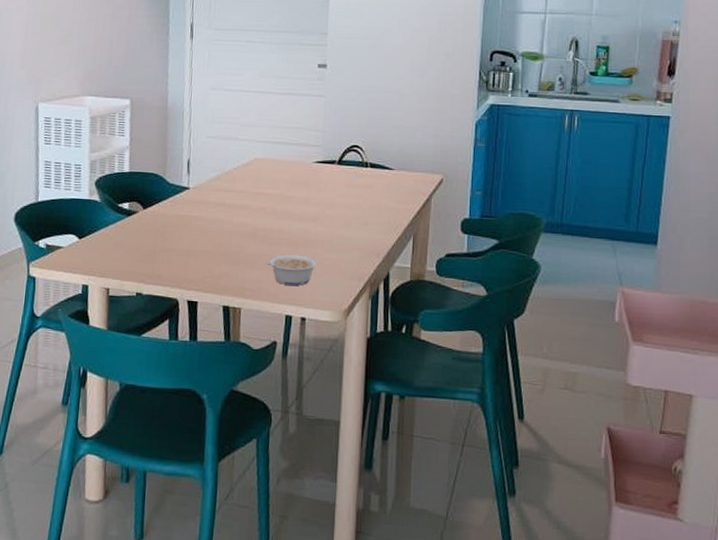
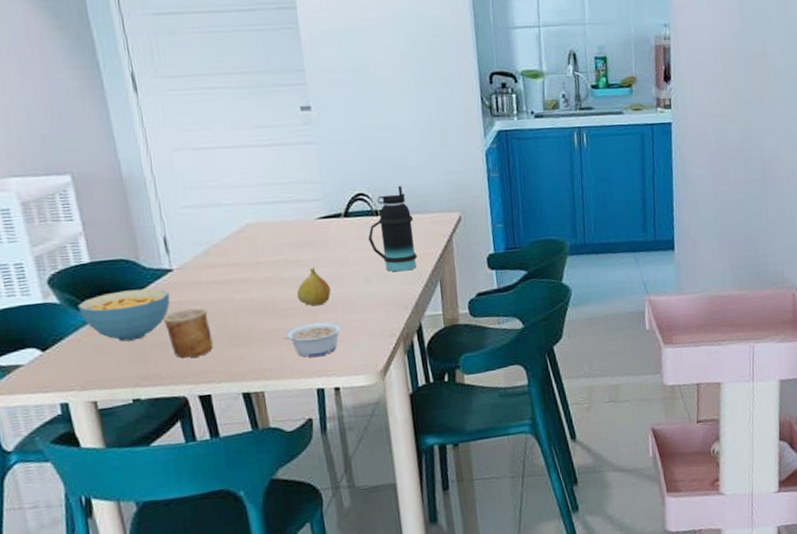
cereal bowl: none [112,199,182,243] -> present [77,288,170,342]
cup: none [173,223,209,266] -> present [162,308,214,358]
fruit: none [284,204,314,240] -> present [296,267,331,306]
bottle: none [354,142,399,222] -> present [367,185,418,272]

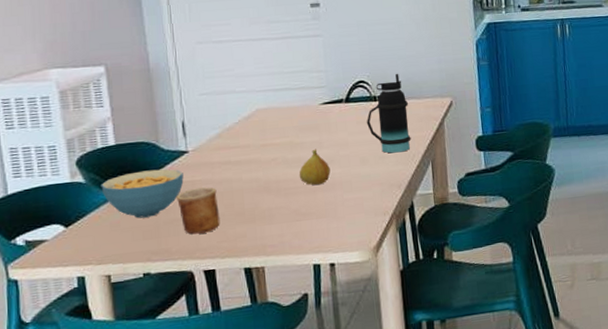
legume: present [283,321,343,358] -> none [284,200,340,234]

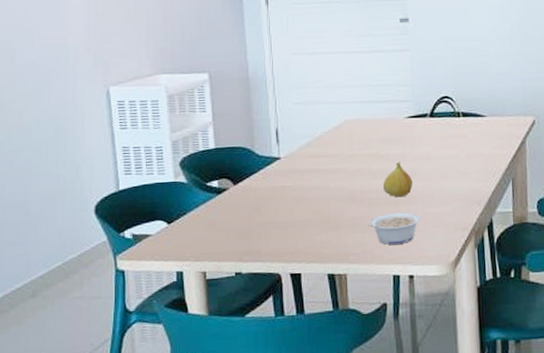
cereal bowl: present [101,168,184,219] -> none [201,173,275,220]
cup: present [176,187,220,235] -> none [267,193,307,238]
legume: none [284,200,340,234] -> present [368,212,420,245]
bottle: present [366,73,411,154] -> none [449,90,493,170]

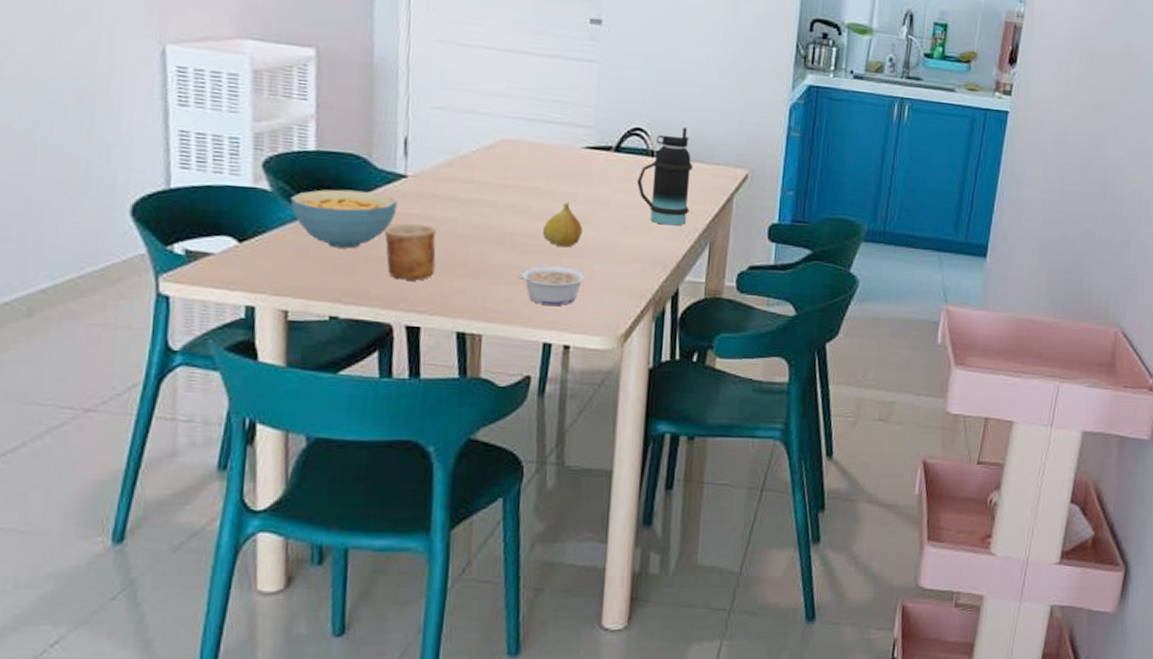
cereal bowl: none [201,173,275,220] -> present [290,189,397,249]
cup: none [267,193,307,238] -> present [383,223,436,281]
bottle: none [449,90,493,170] -> present [636,126,694,226]

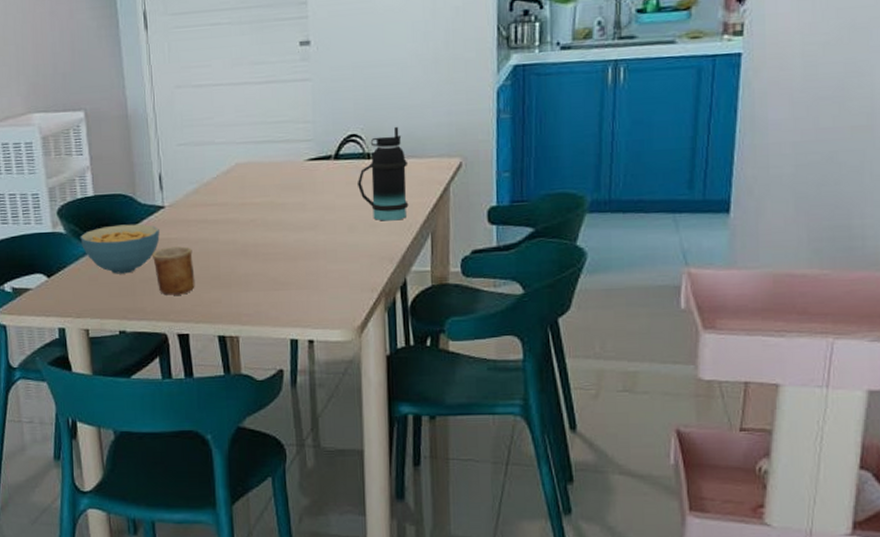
legume: present [517,265,587,305] -> none [262,269,322,305]
fruit: present [542,202,583,248] -> none [279,211,314,253]

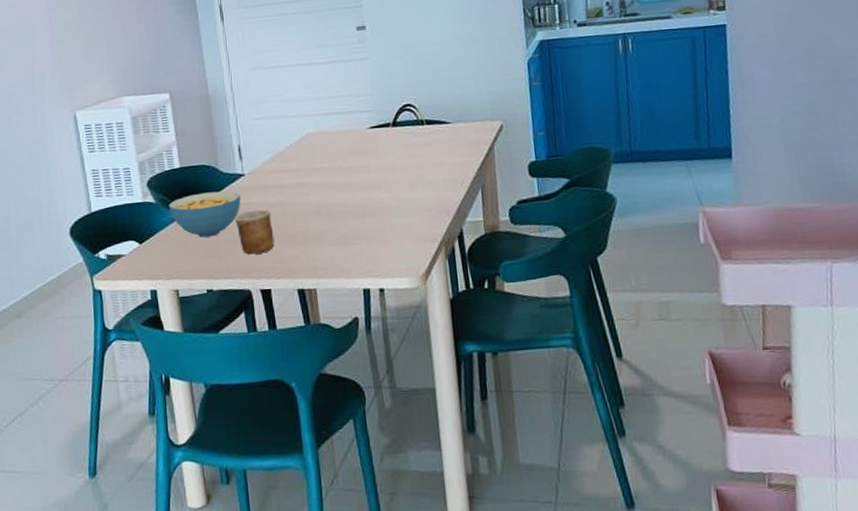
bottle: present [356,126,409,221] -> none [413,95,460,179]

